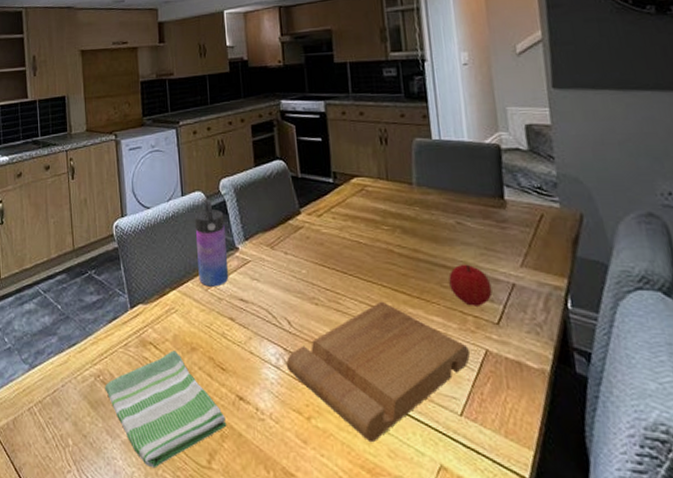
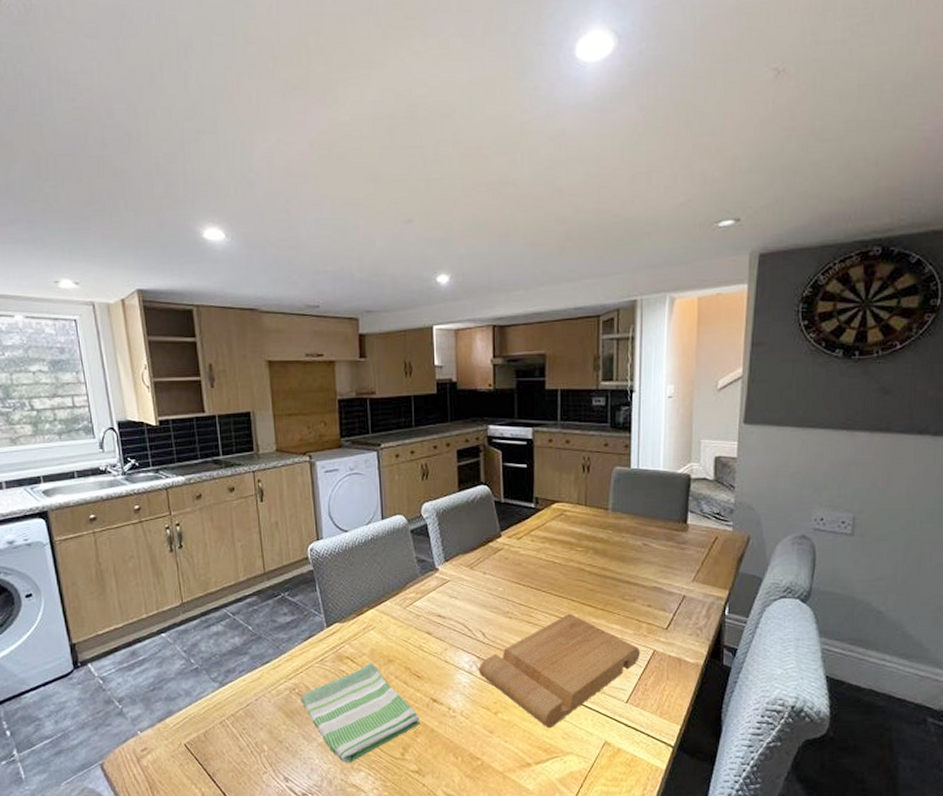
water bottle: present [194,199,229,287] -> none [394,522,428,605]
fruit: present [449,264,493,306] -> none [630,580,666,615]

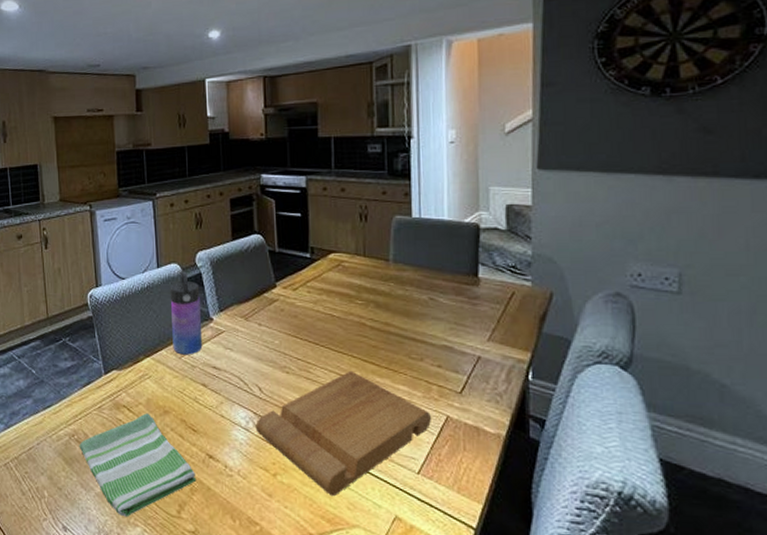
water bottle: none [394,522,428,605] -> present [169,271,203,355]

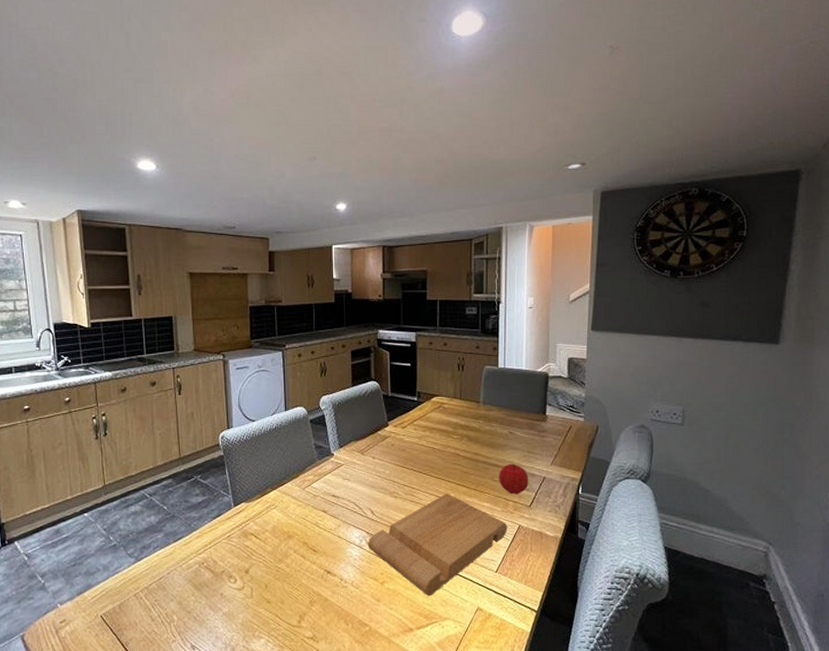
dish towel: present [79,413,197,517] -> none [208,539,316,631]
water bottle: present [169,271,203,355] -> none [296,413,324,486]
fruit: none [417,337,458,377] -> present [499,463,529,494]

